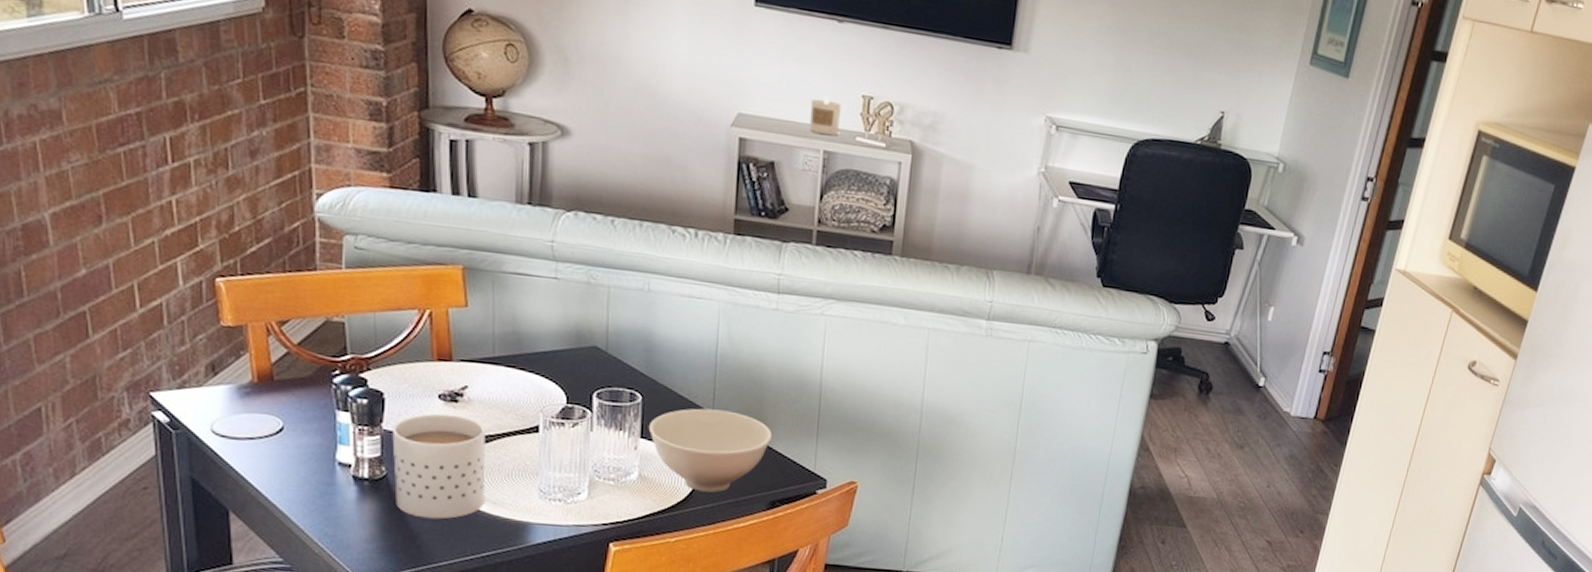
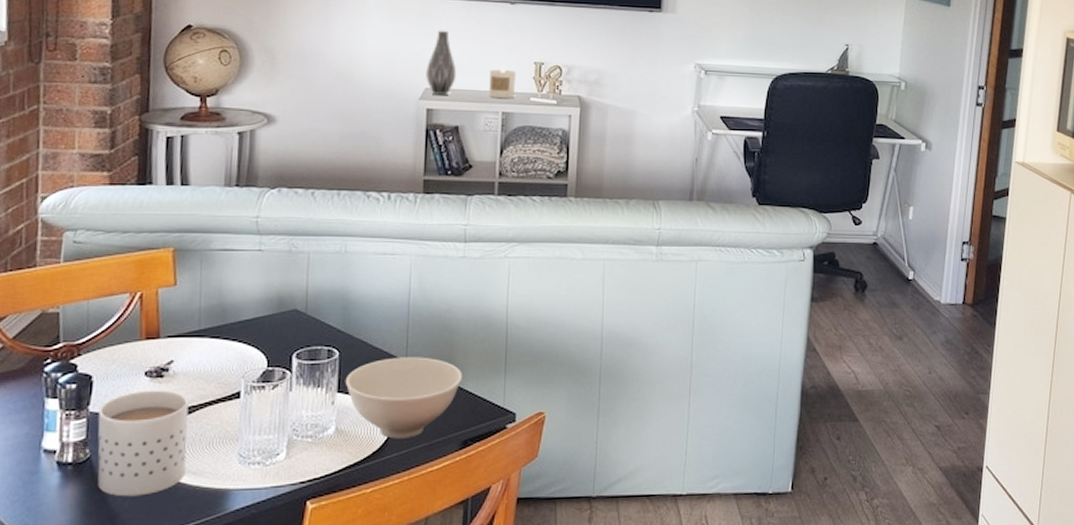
vase: none [739,45,774,124] -> present [426,30,457,95]

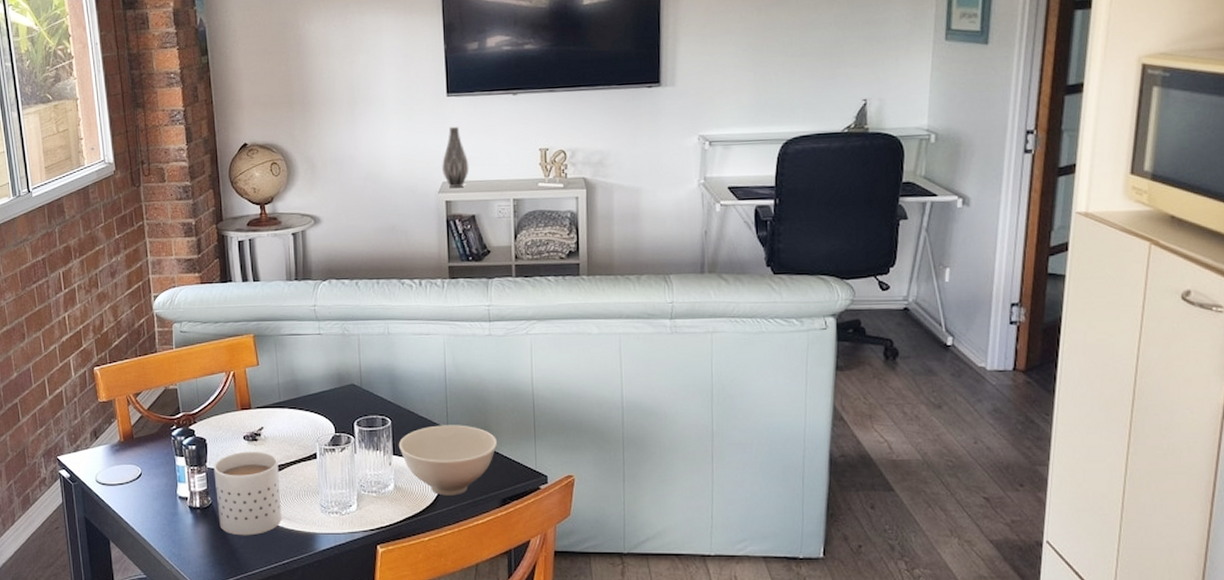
candle: present [489,66,517,99] -> none [499,155,524,187]

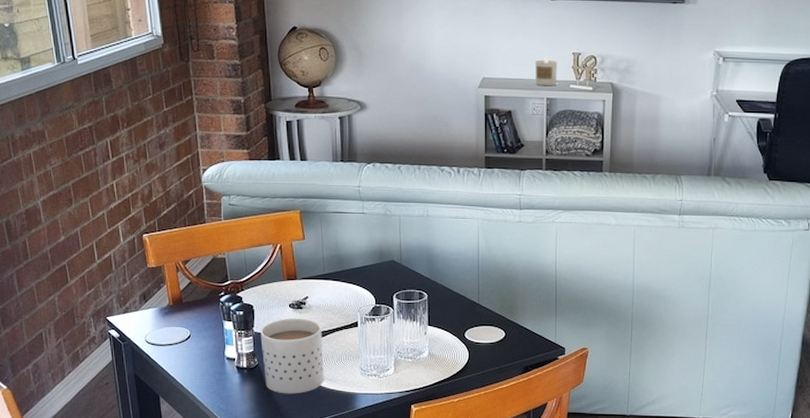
bowl: present [398,425,498,496] -> none [433,300,523,363]
vase: present [442,126,469,187] -> none [483,25,508,83]
candle: none [499,155,524,187] -> present [535,57,558,86]

